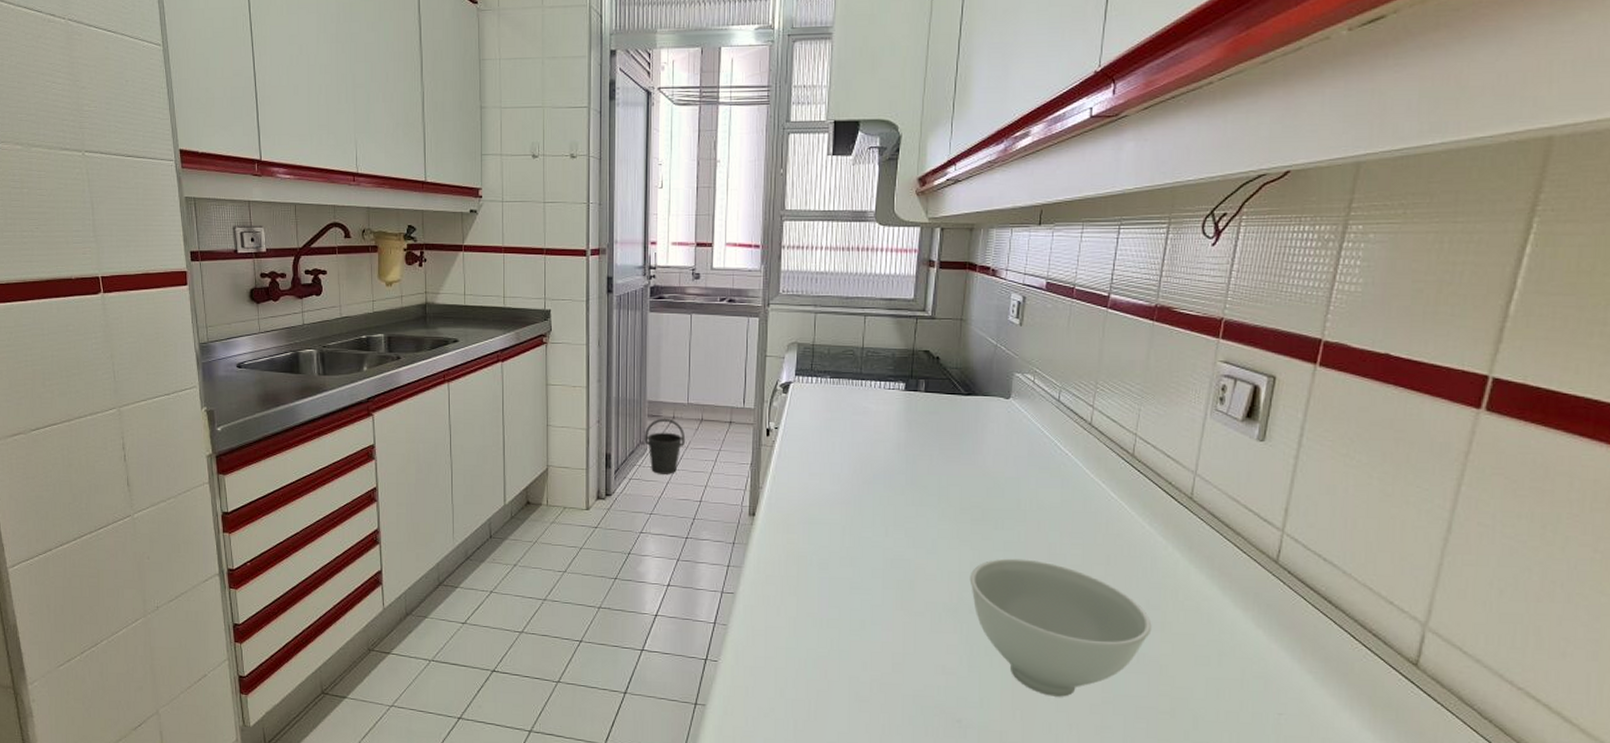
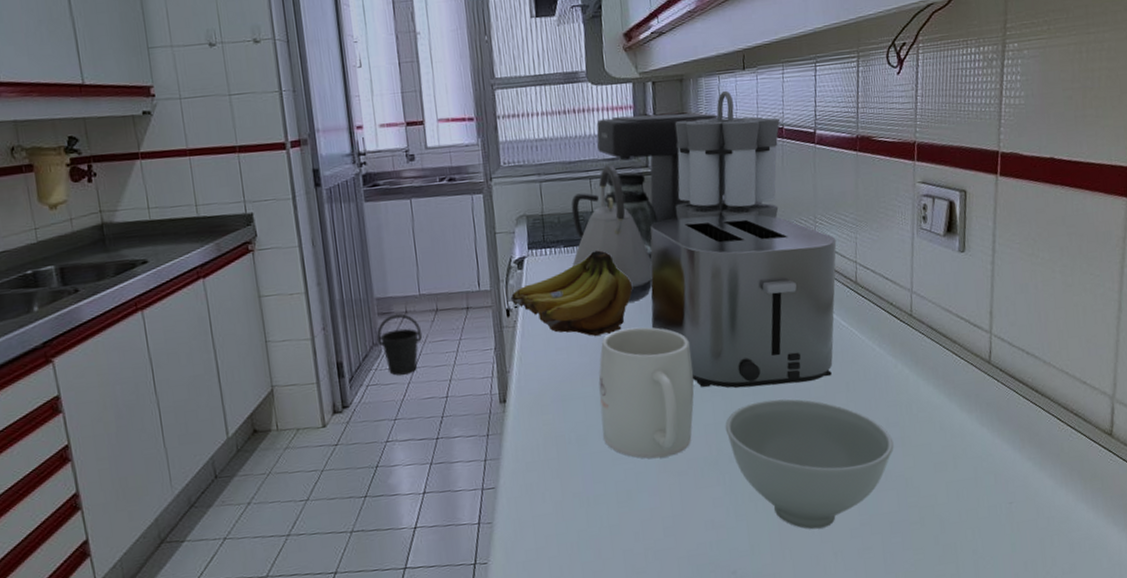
fruit: none [772,385,894,467] -> present [510,250,633,336]
kettle: none [836,305,916,440] -> present [572,165,653,302]
coffee maker: none [842,259,1006,403] -> present [571,113,724,261]
mug: none [845,465,945,596] -> present [598,327,694,459]
toaster: none [907,365,1117,548] -> present [650,214,837,388]
spice rack: none [948,244,1071,378] -> present [674,90,780,220]

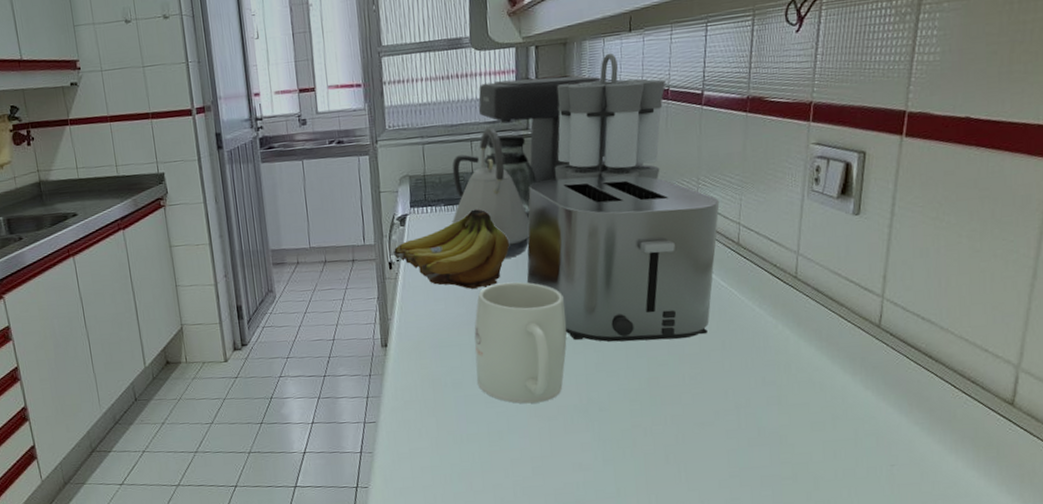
bucket: present [377,313,423,376] -> none [272,264,313,319]
bowl: present [725,399,894,530] -> none [596,354,769,478]

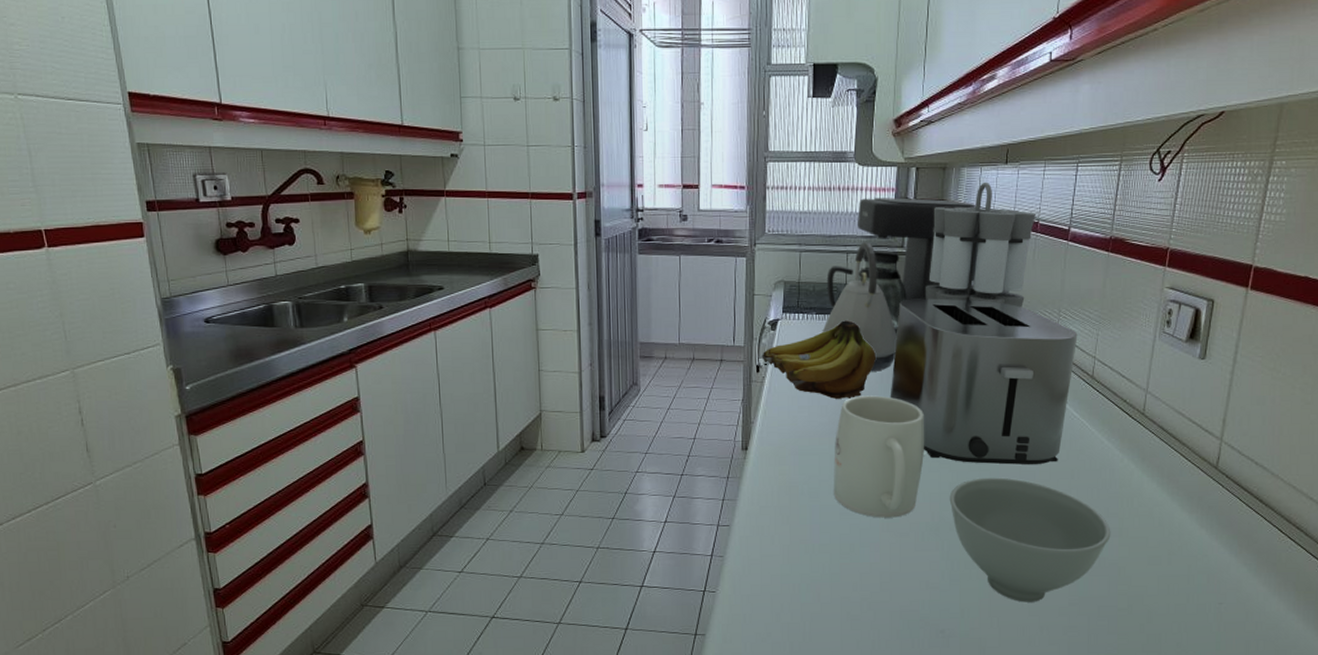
bowl: none [596,354,769,478] -> present [949,477,1111,602]

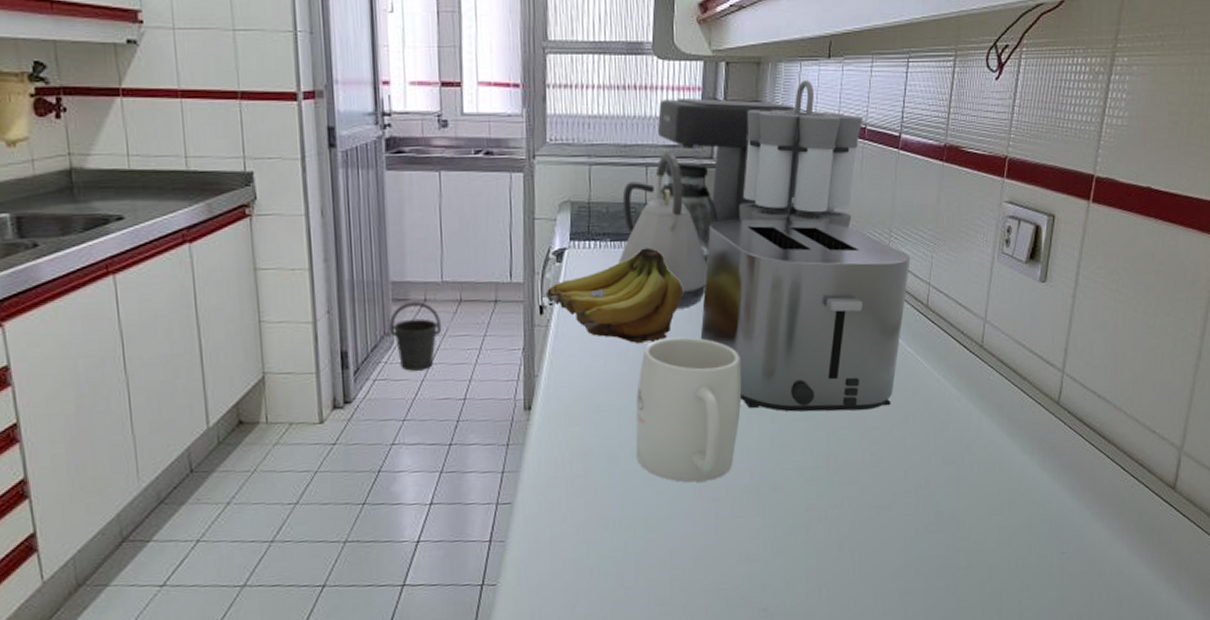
bucket: none [638,358,678,414] -> present [390,301,442,371]
bowl: present [949,477,1111,602] -> none [770,427,949,569]

